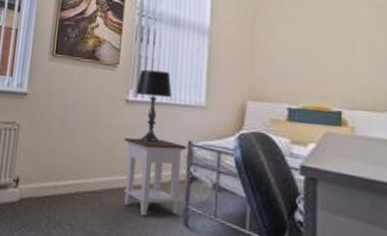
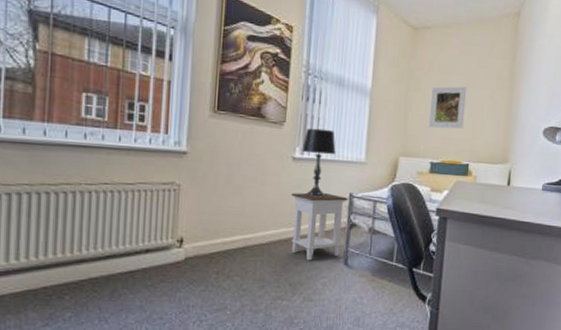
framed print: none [282,19,330,69] -> present [429,86,467,129]

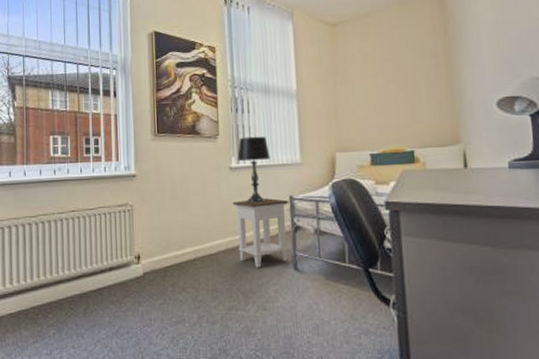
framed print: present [429,86,467,129] -> none [360,72,401,119]

